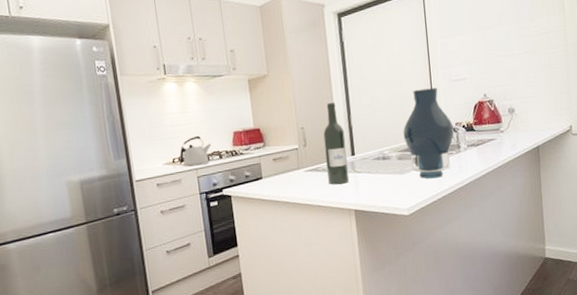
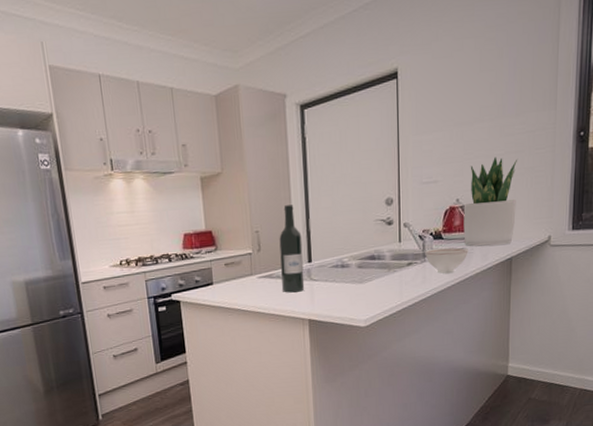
kettle: present [179,135,211,167] -> none [127,236,160,270]
vase: present [403,87,455,179] -> none [365,190,421,289]
bowl: none [459,138,499,163] -> present [425,247,468,274]
planter: none [491,56,539,137] -> present [463,157,517,247]

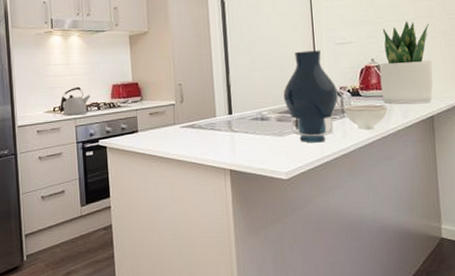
kettle: none [127,236,160,270] -> present [60,86,91,116]
wine bottle: present [279,205,305,293] -> none [201,61,226,143]
vase: none [365,190,421,289] -> present [283,50,339,143]

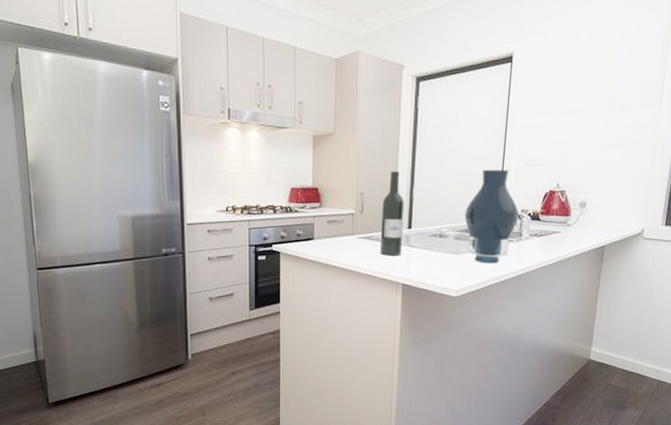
kettle: present [60,86,91,116] -> none [233,186,267,218]
wine bottle: none [201,61,226,143] -> present [379,171,405,256]
bowl: present [344,104,388,129] -> none [521,229,564,254]
planter: present [379,21,433,105] -> none [560,147,619,233]

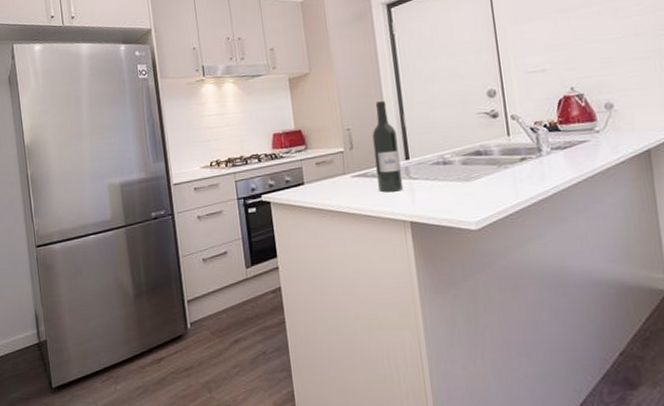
vase: present [464,169,519,264] -> none [467,81,534,188]

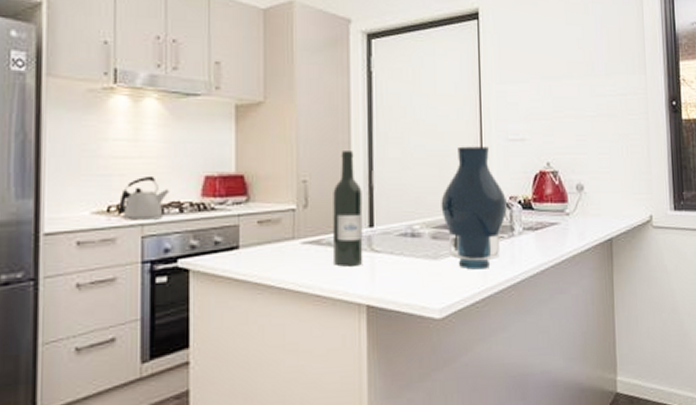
kettle: none [217,137,250,171] -> present [119,175,169,221]
vase: none [467,81,534,188] -> present [441,146,508,270]

